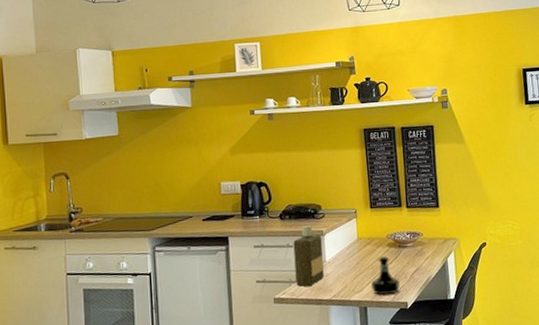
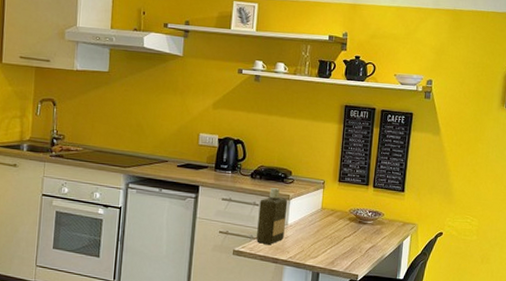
tequila bottle: present [371,256,400,295] -> none [327,229,354,266]

